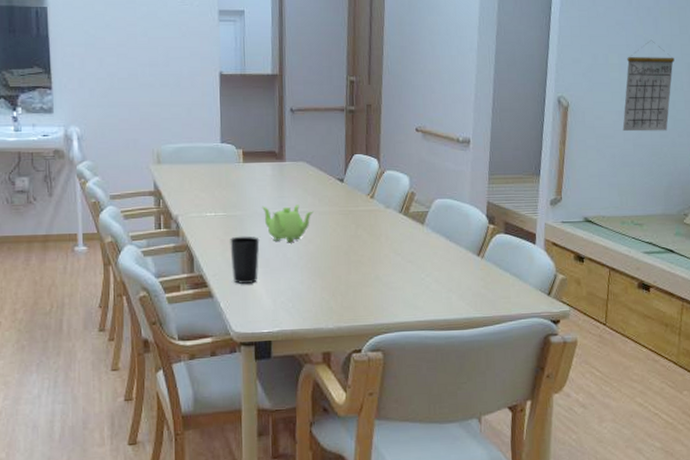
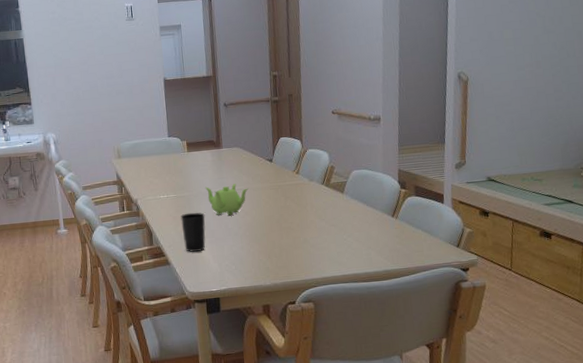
calendar: present [622,39,675,132] -> none [519,13,566,98]

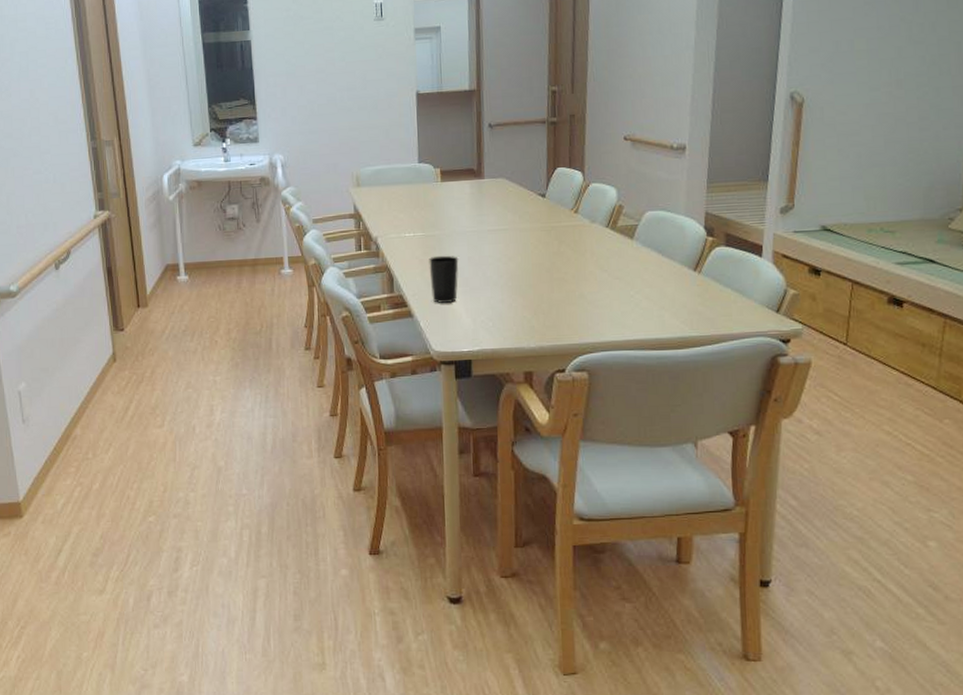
teapot: present [204,184,249,215] -> none [460,222,514,261]

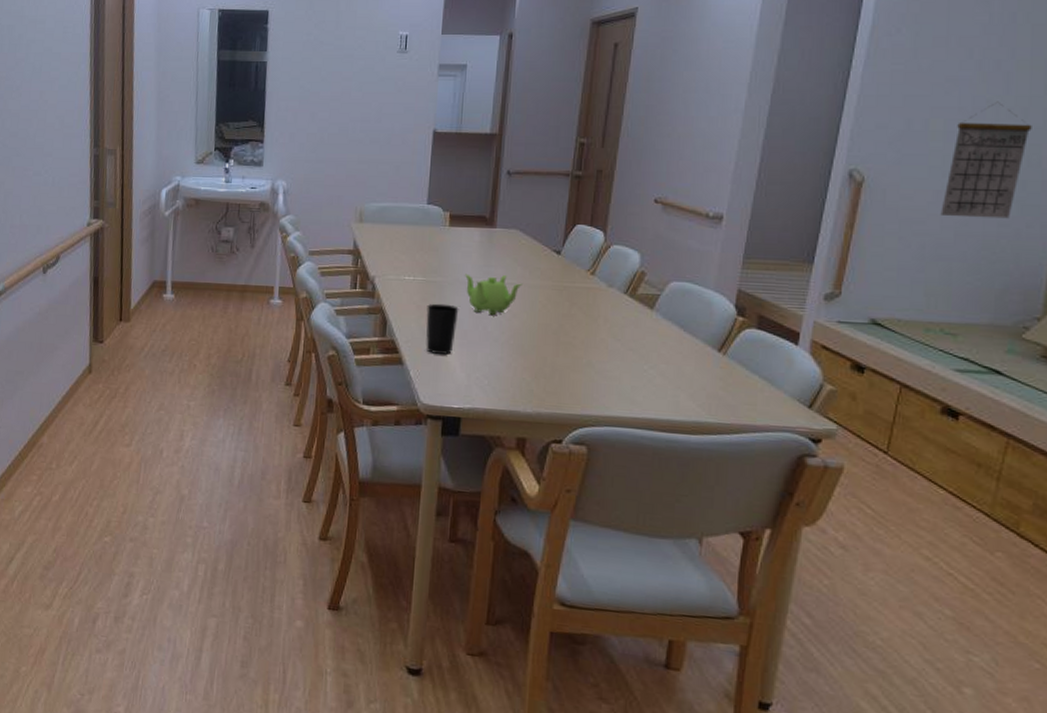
teapot: none [460,222,514,261] -> present [464,273,522,315]
calendar: none [871,18,940,127] -> present [940,101,1032,219]

